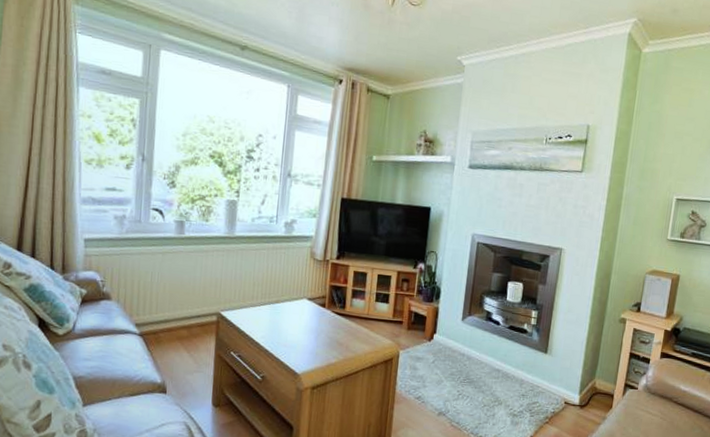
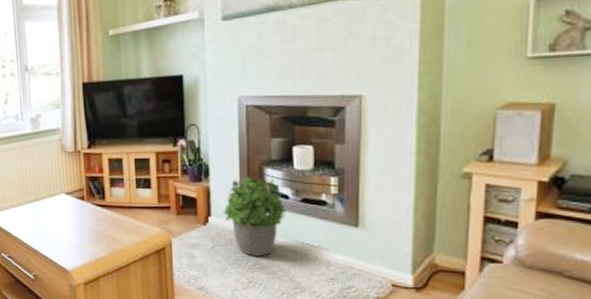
potted plant: none [446,303,498,372] -> present [223,177,288,256]

